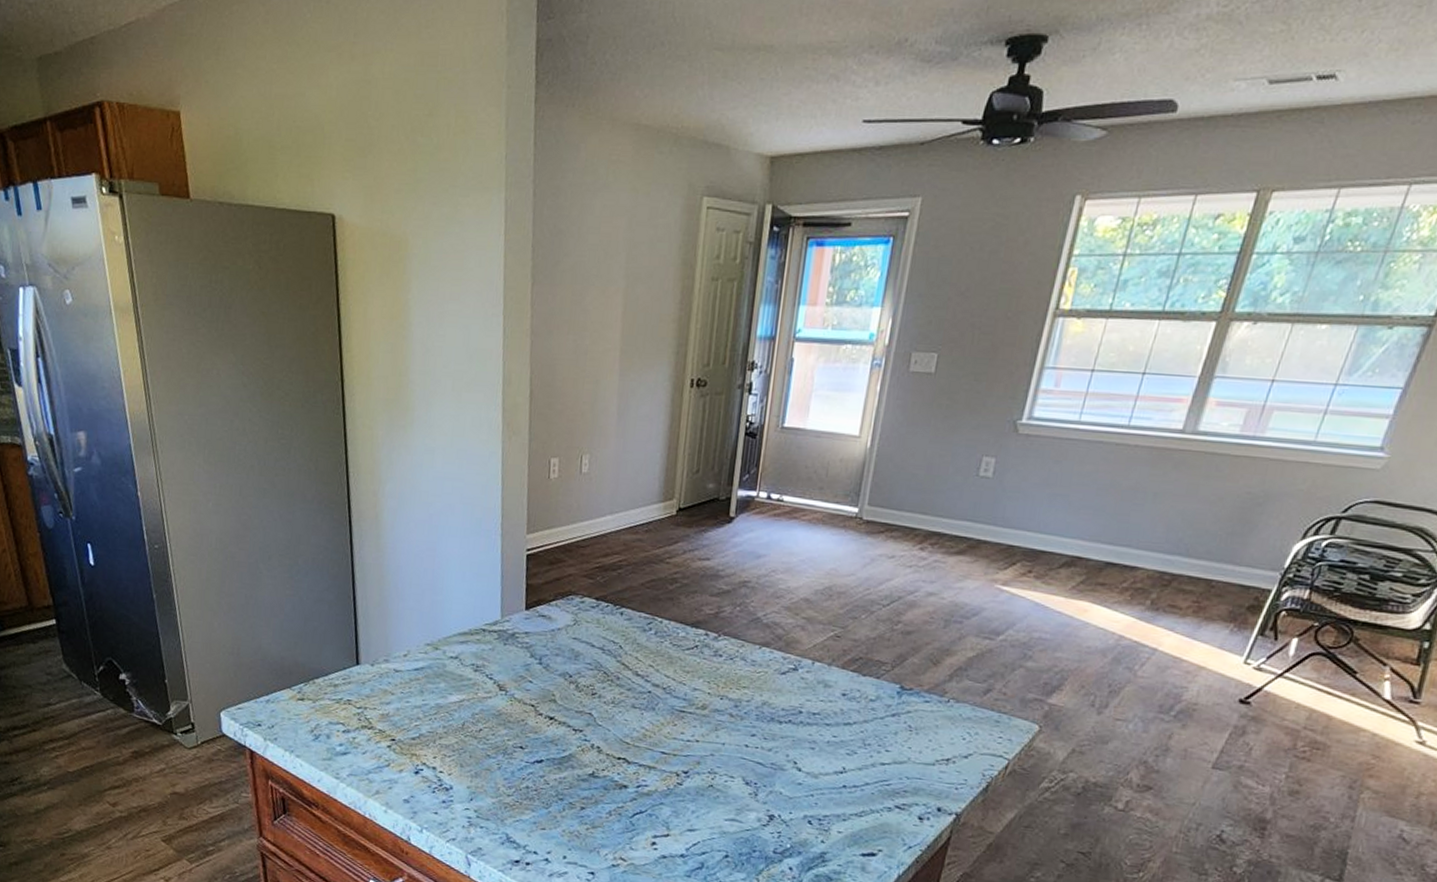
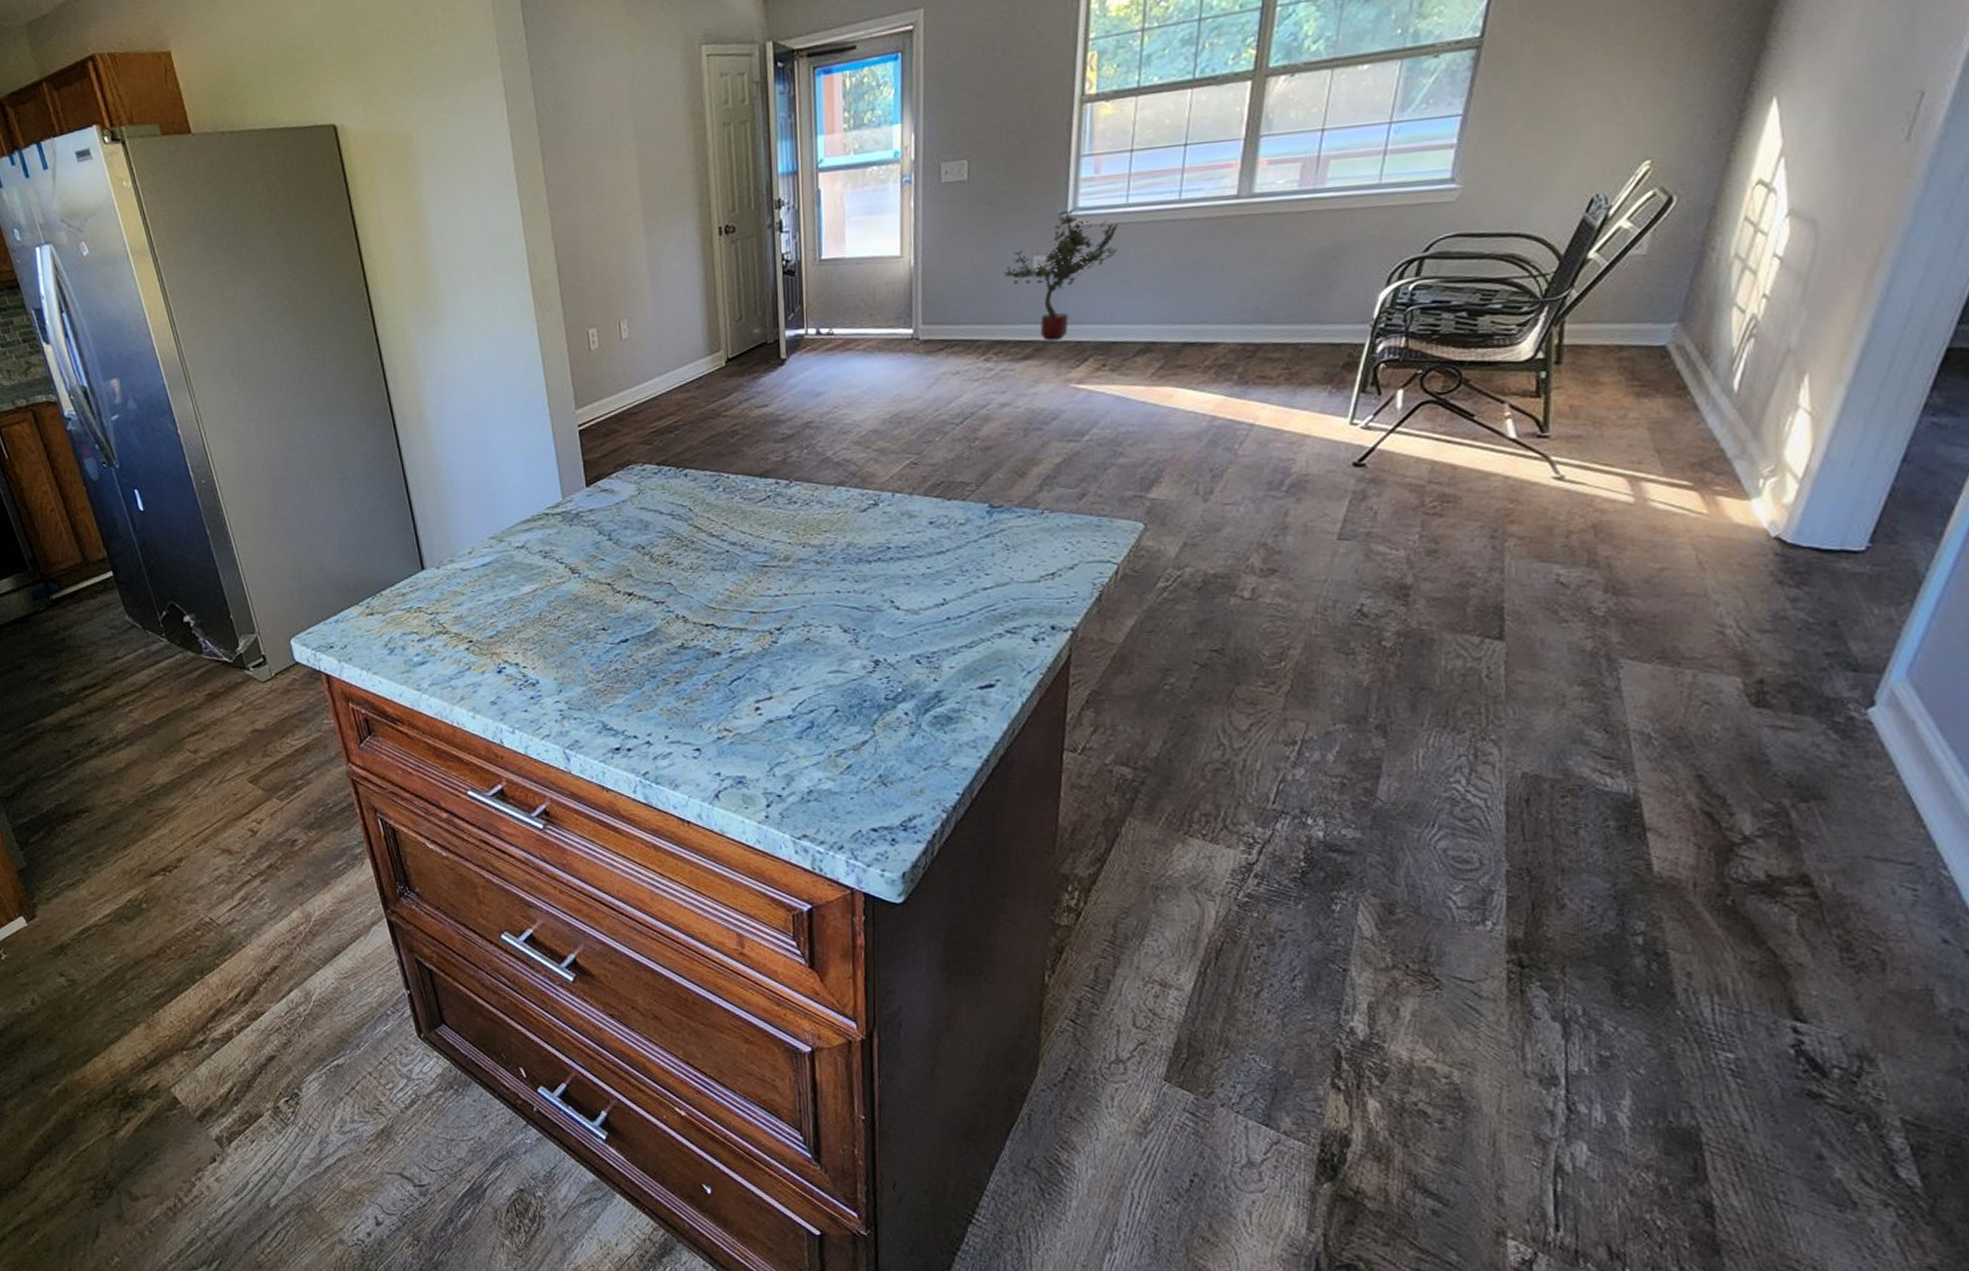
potted tree: none [952,418,1067,542] -> present [1004,210,1118,342]

